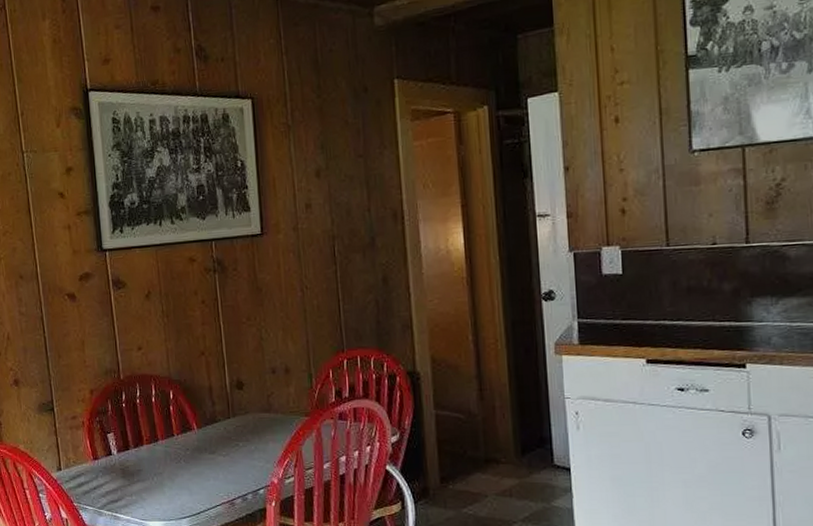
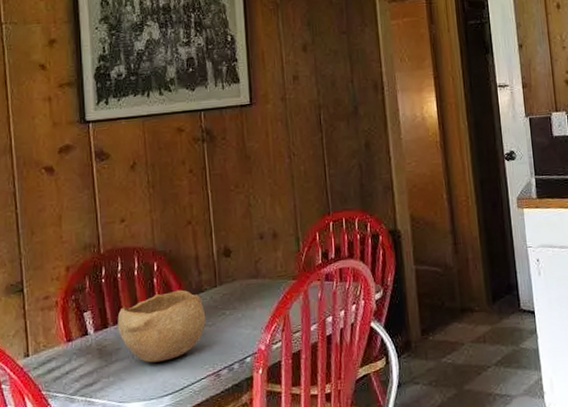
bowl: none [137,418,220,486] -> present [117,289,206,363]

